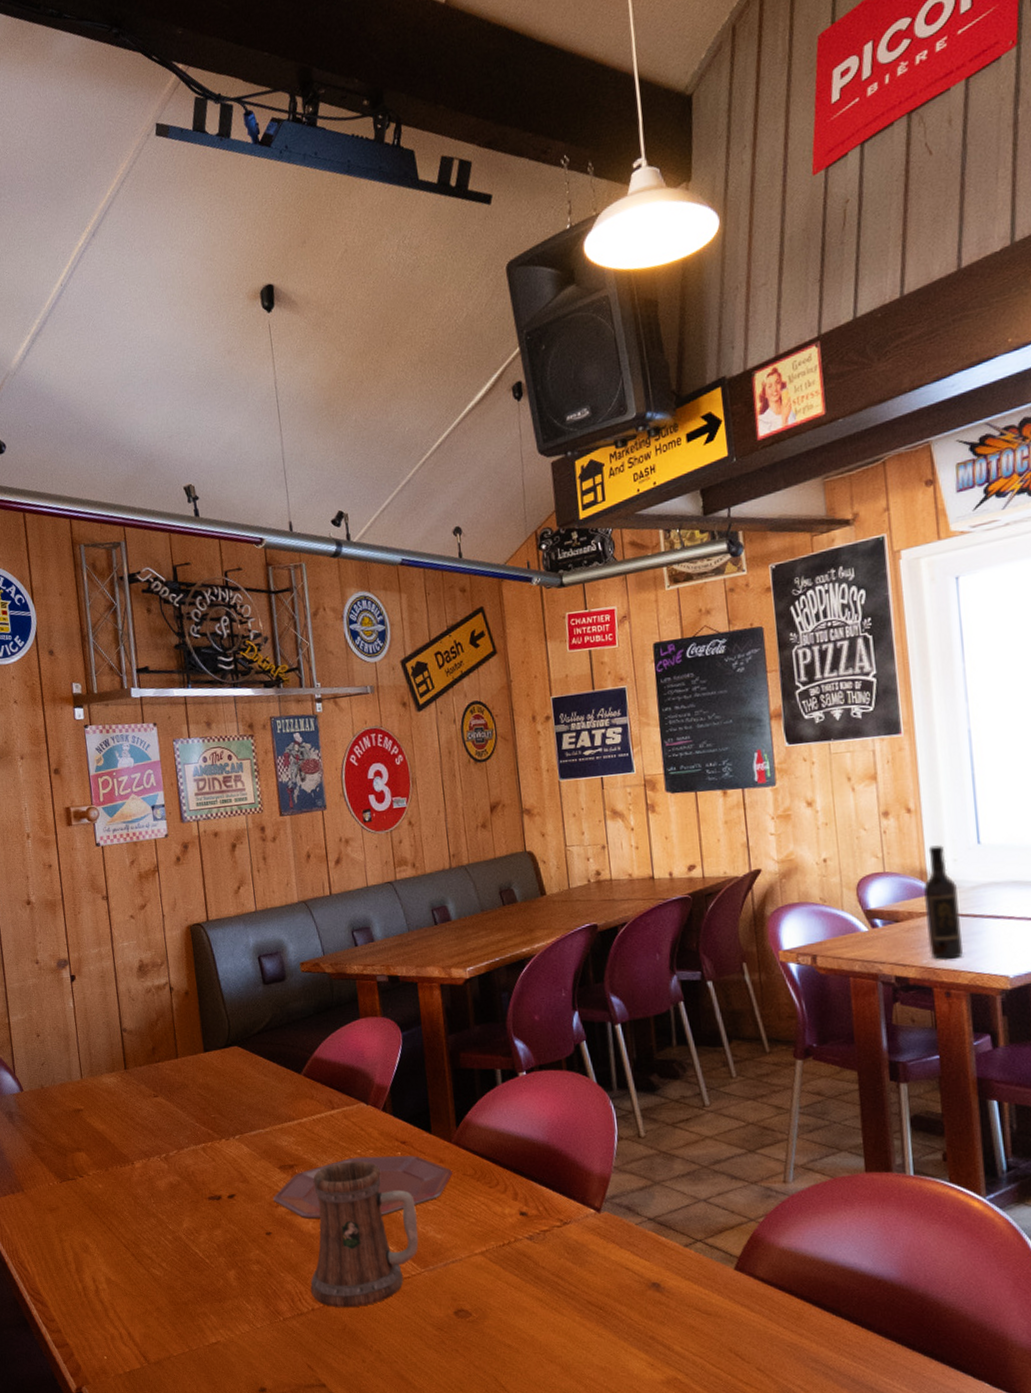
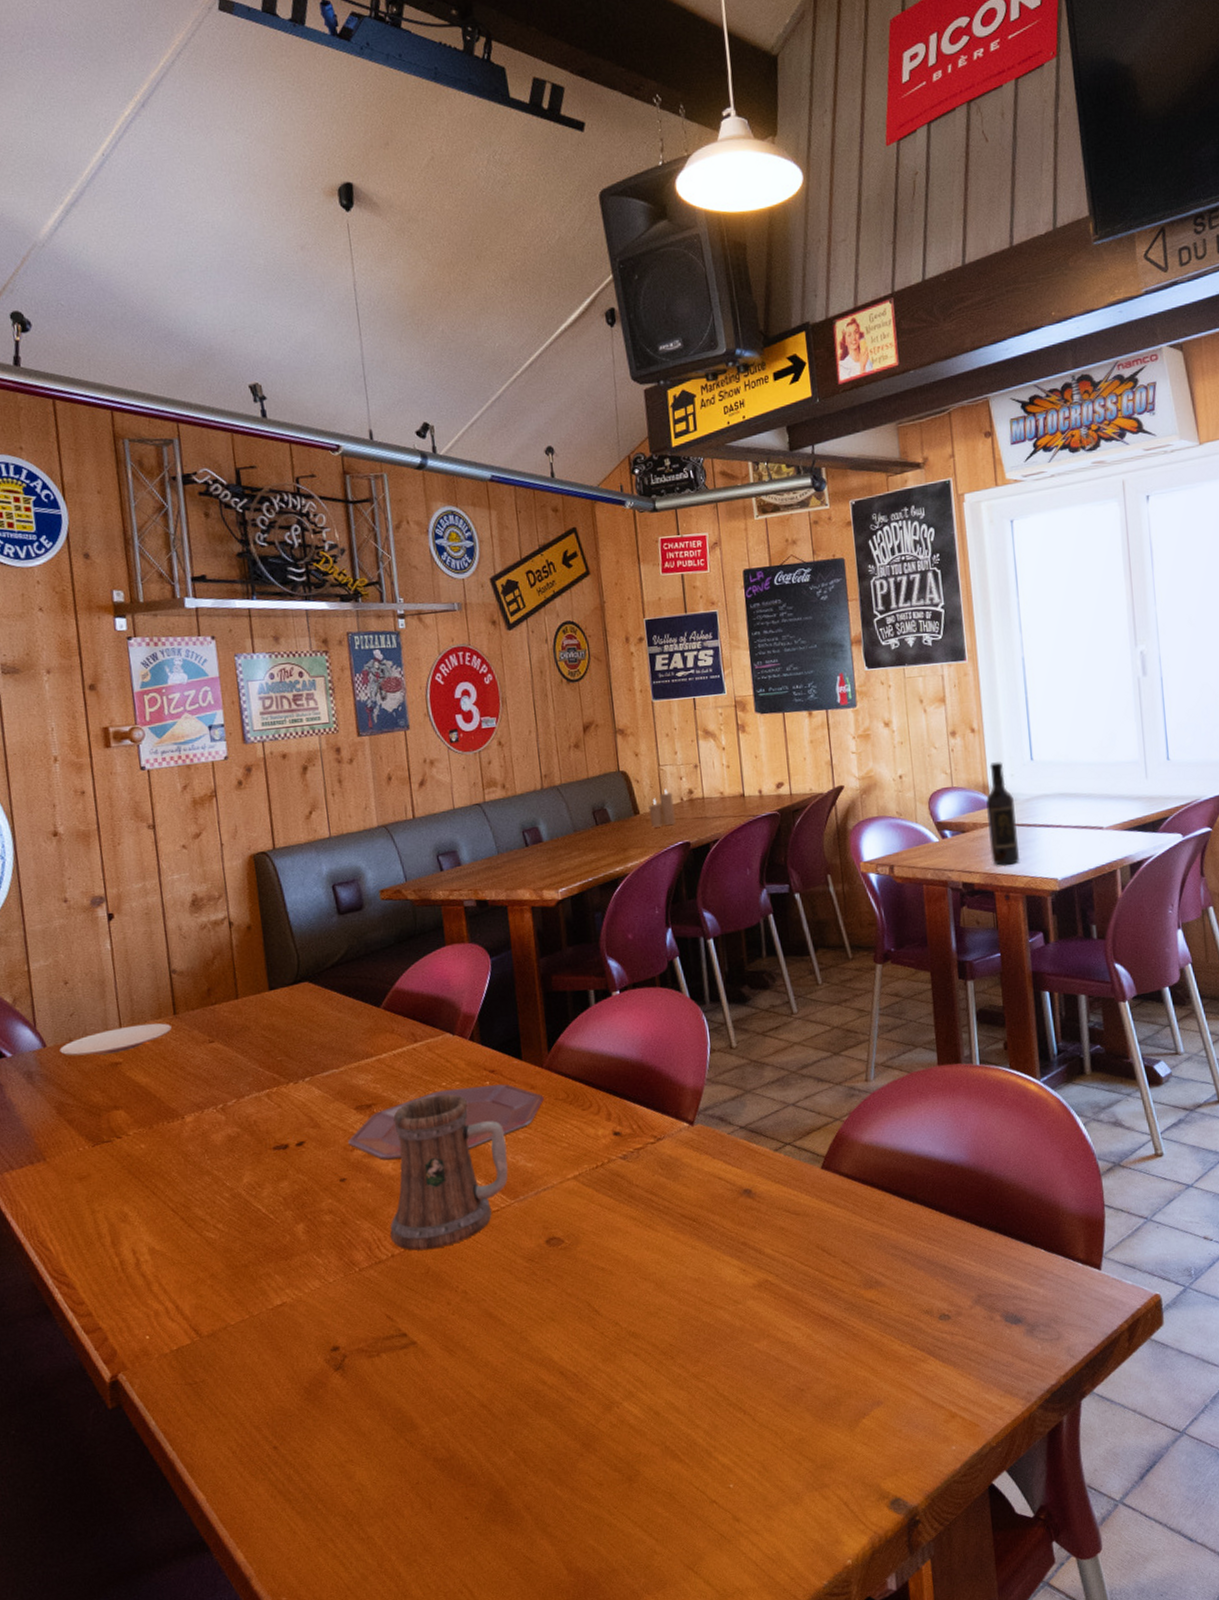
plate: none [33,1076,123,1103] -> present [59,1023,172,1056]
candle: none [555,870,583,909] -> present [648,789,676,828]

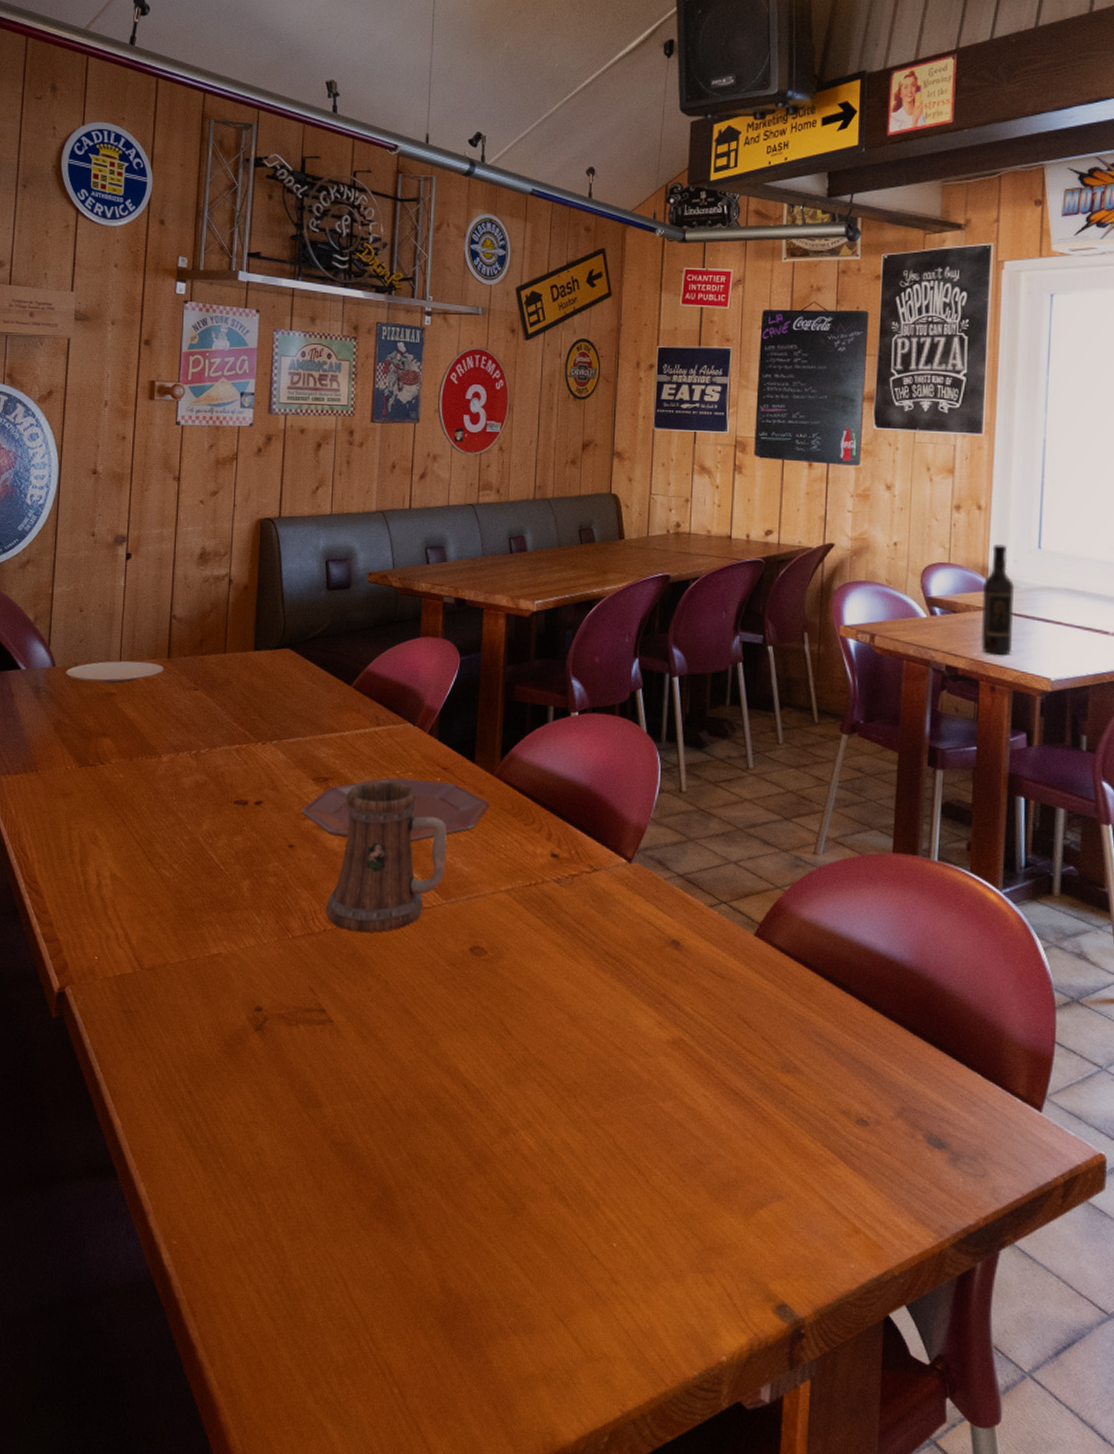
candle: present [648,789,676,828] -> none [633,518,660,556]

